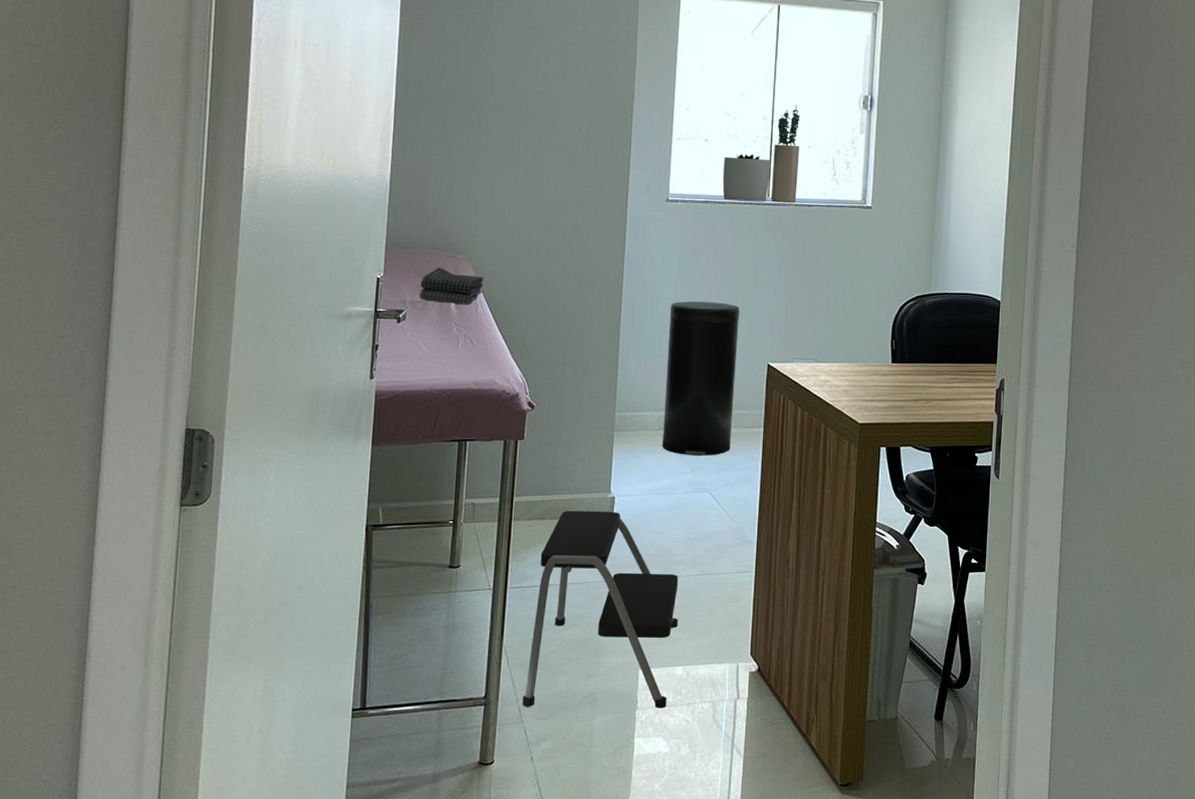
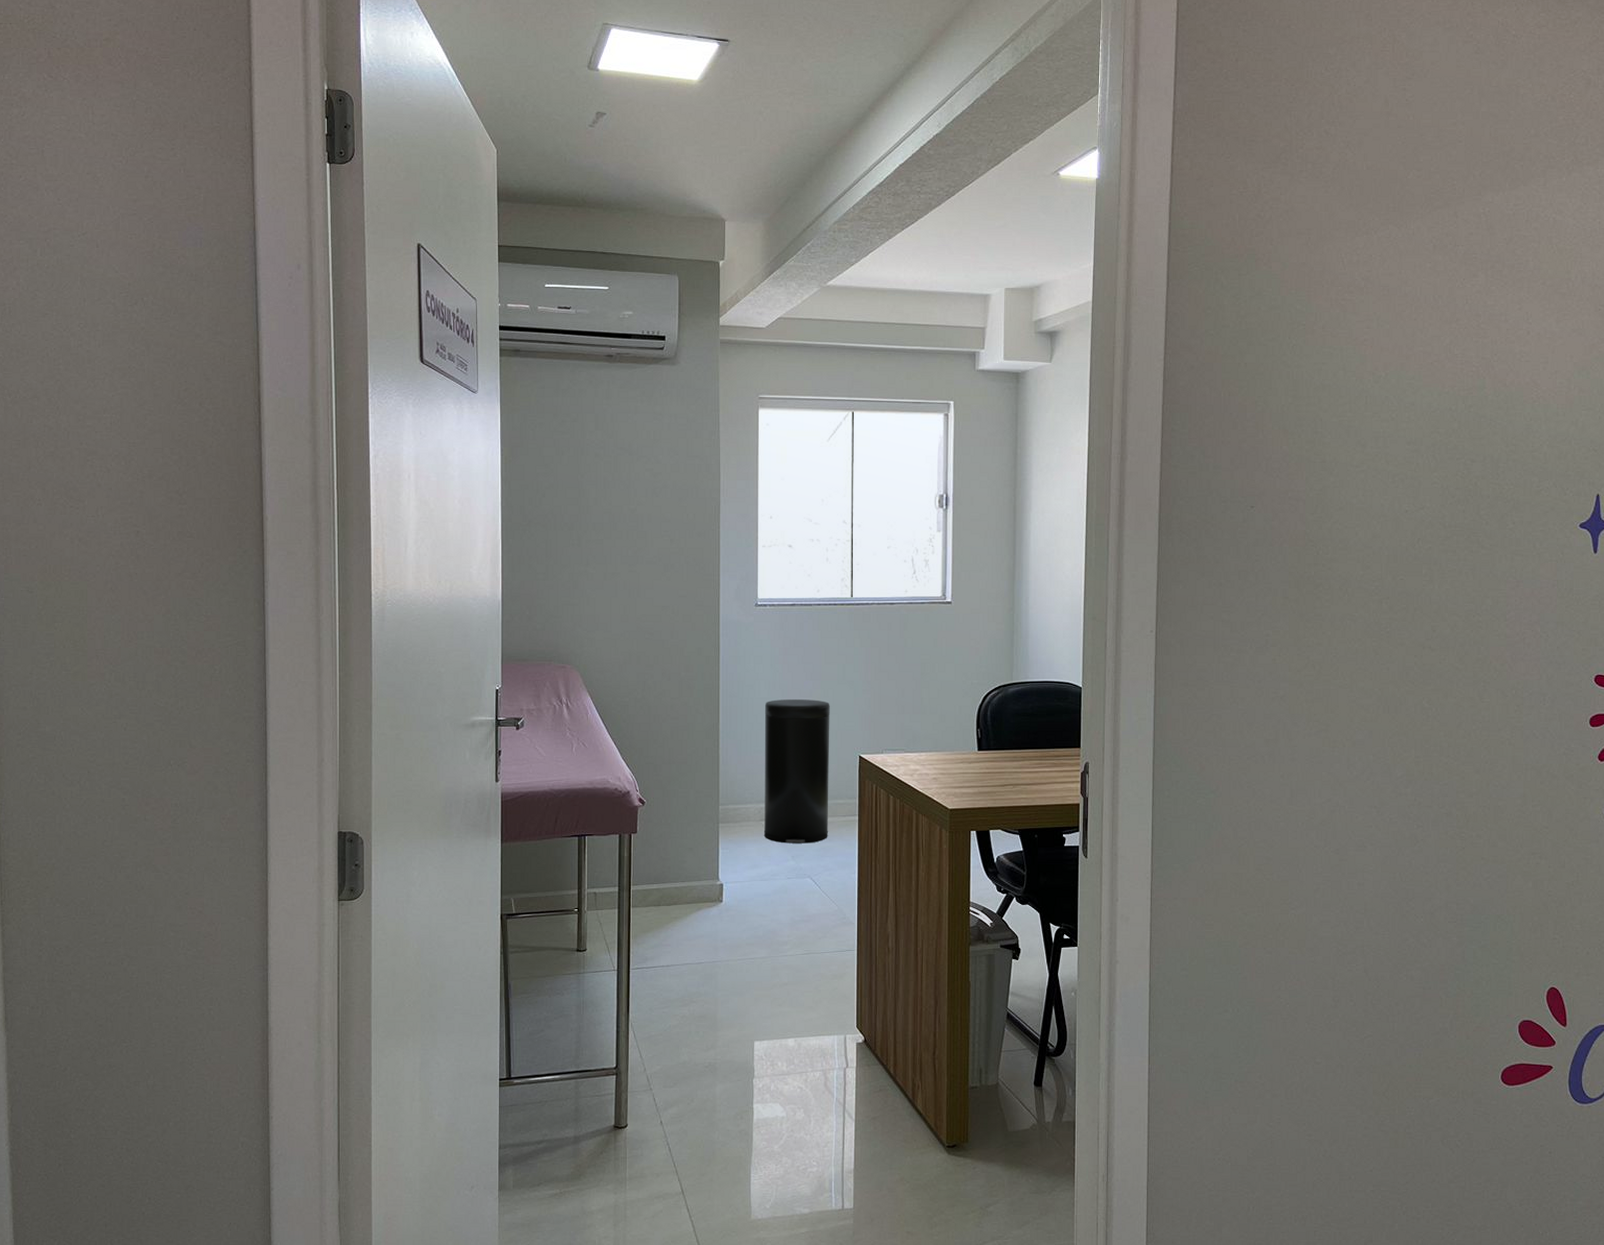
towel: present [419,267,483,304] -> none [535,677,591,710]
step stool: present [522,510,679,709] -> none [650,897,787,1077]
planter: present [722,153,771,202] -> none [808,557,853,602]
vase: present [770,105,801,204] -> none [854,507,880,602]

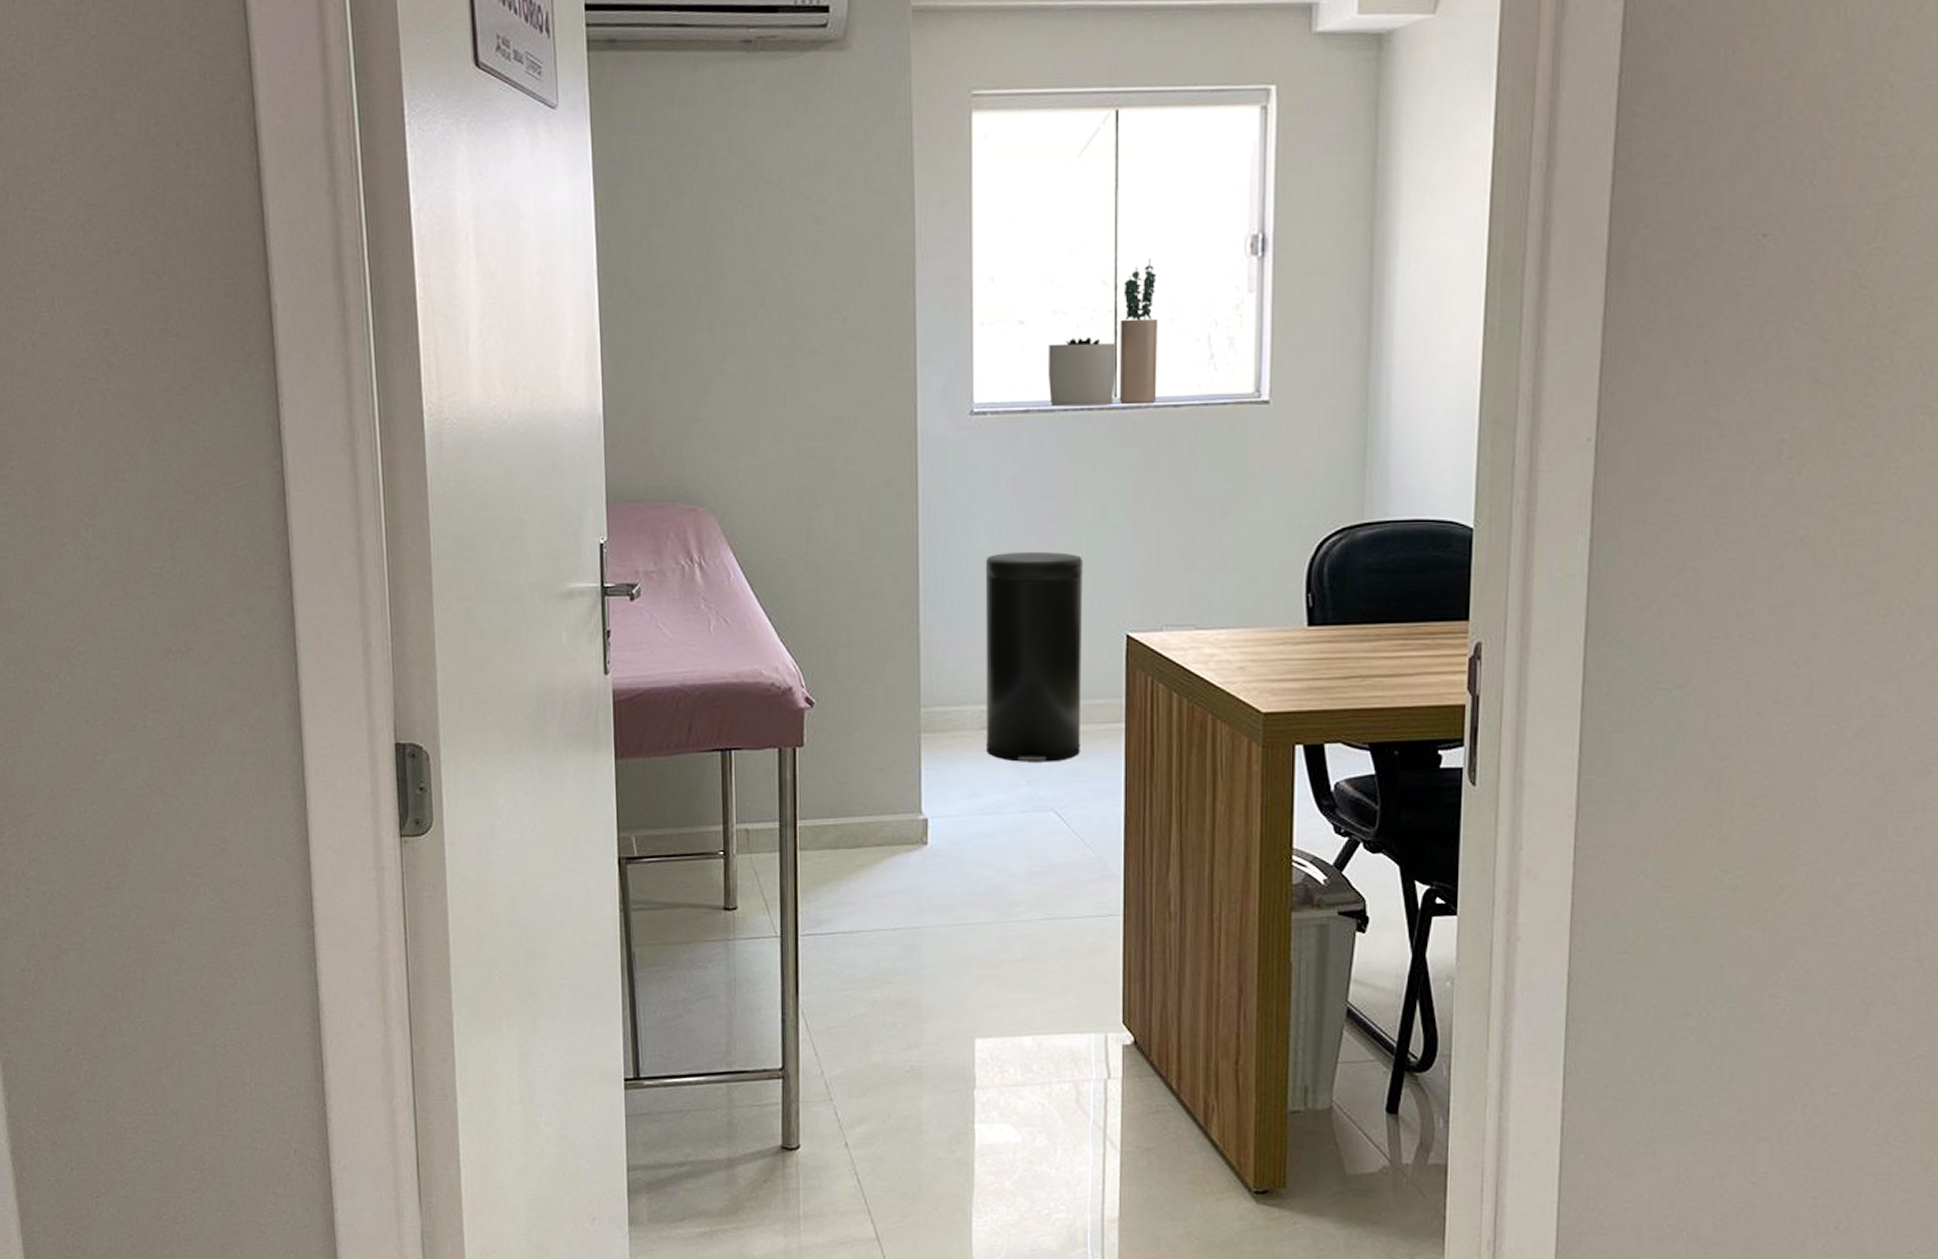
planter: none [808,557,853,602] -> present [1048,336,1117,407]
vase: none [854,507,880,602] -> present [1119,258,1159,405]

